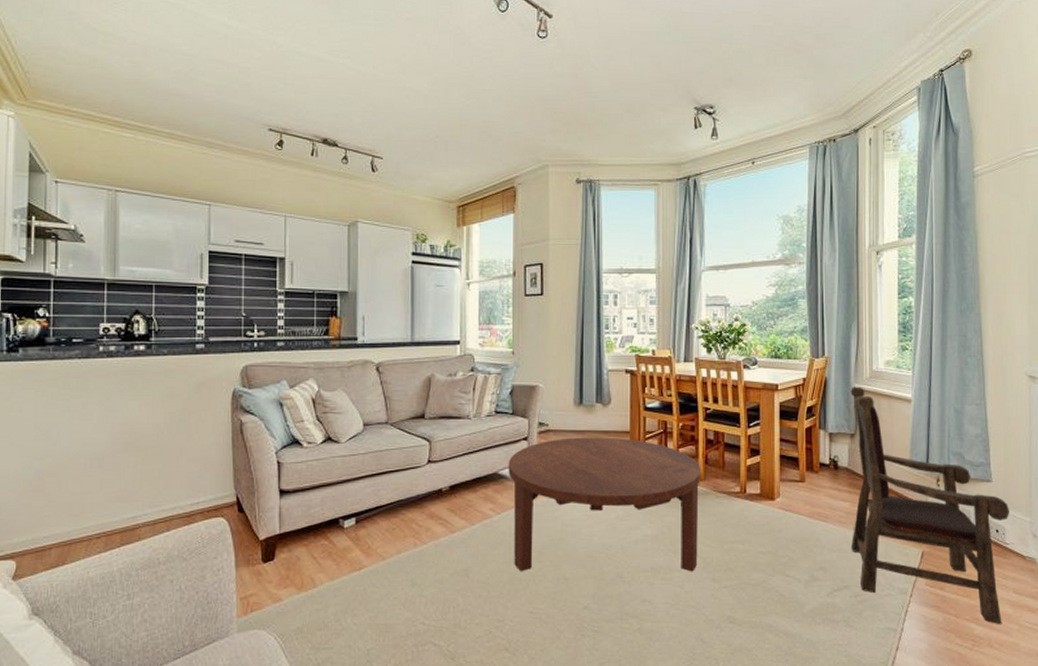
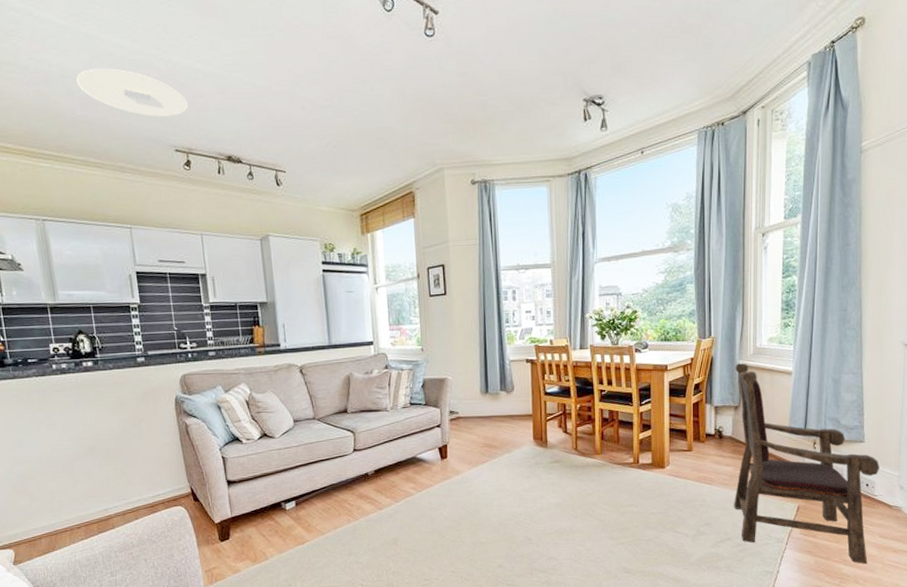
ceiling light: none [174,44,289,96] -> present [76,68,189,117]
coffee table: present [508,437,702,572] -> none [424,420,598,539]

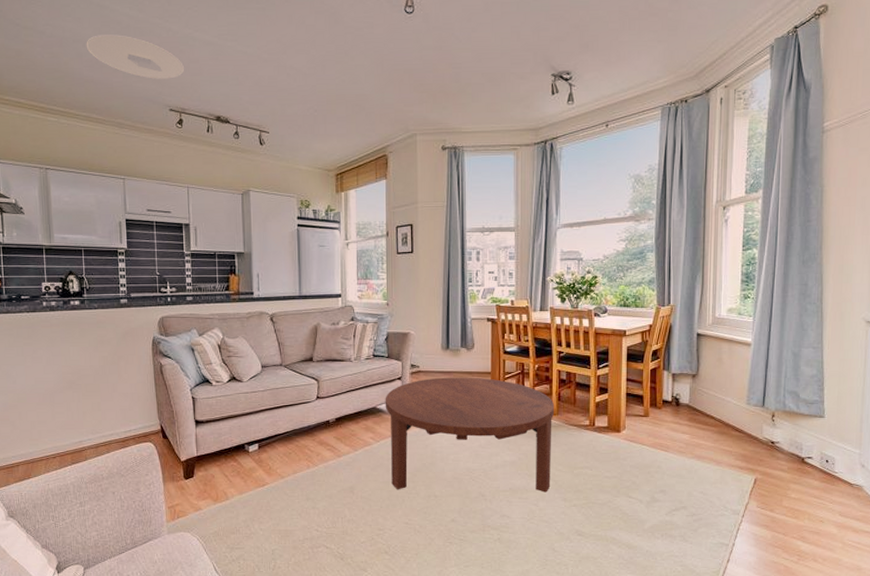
coffee table: none [424,420,598,539] -> present [385,377,555,493]
armchair: present [734,363,880,565] -> none [690,332,841,543]

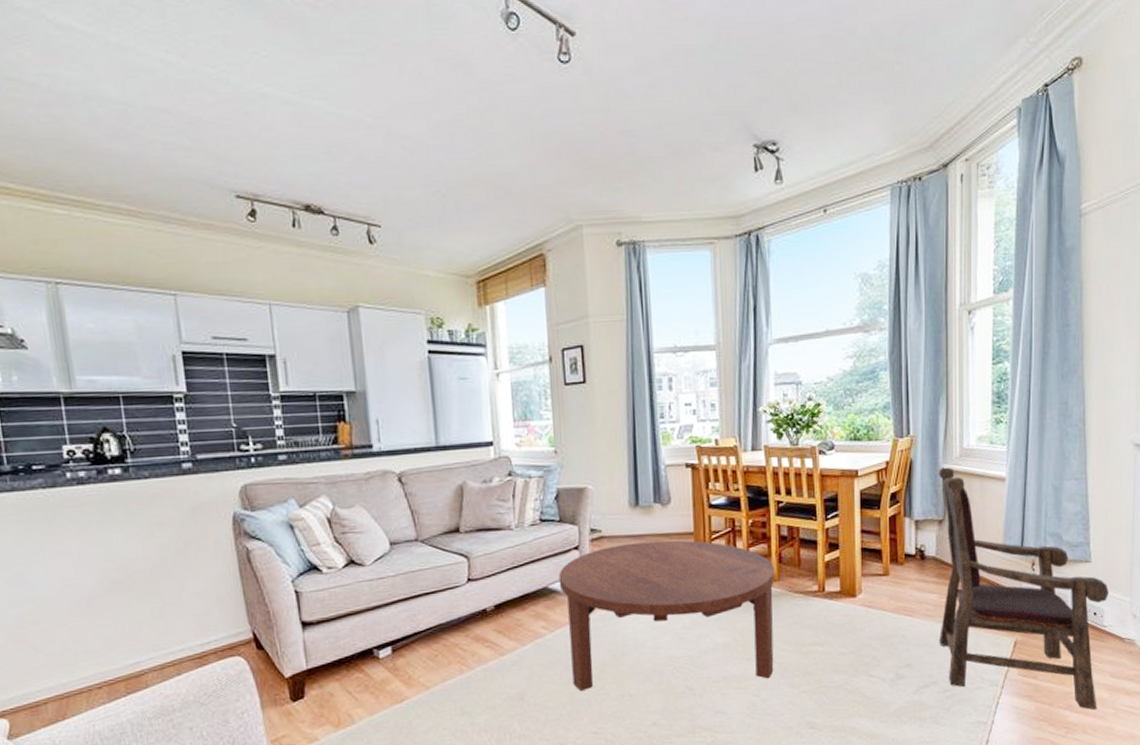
ceiling light: present [86,34,185,79] -> none [103,89,255,153]
armchair: none [690,332,841,543] -> present [938,467,1110,711]

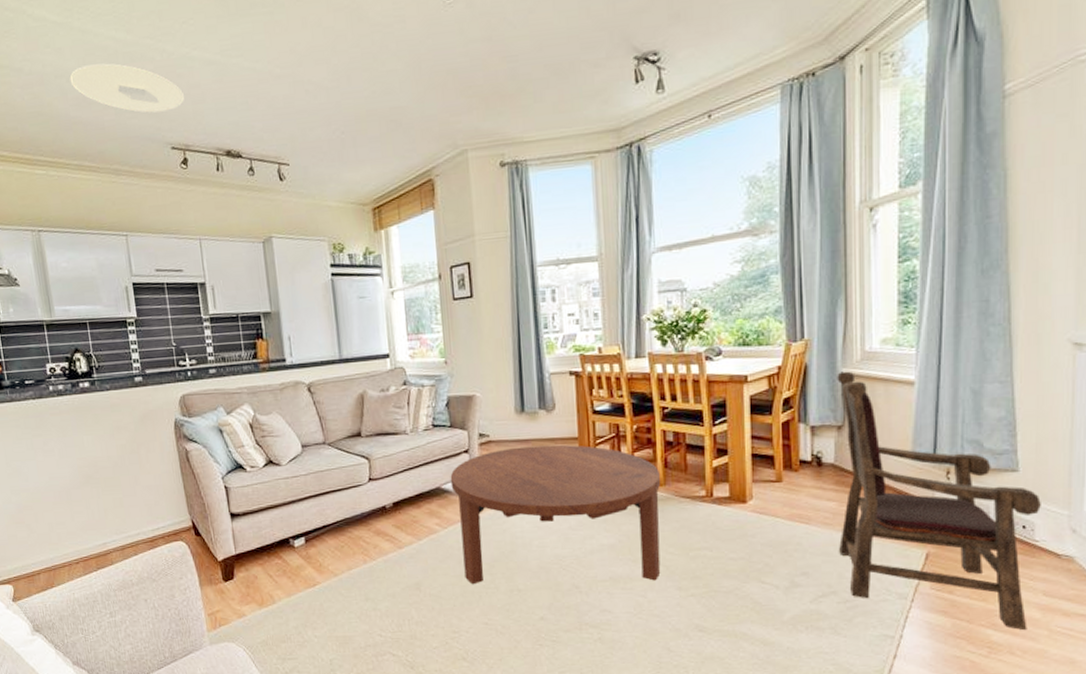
ceiling light: none [103,89,255,153] -> present [69,63,185,113]

